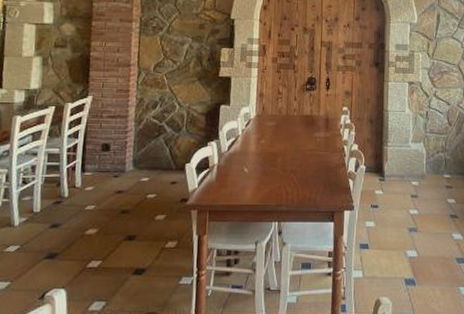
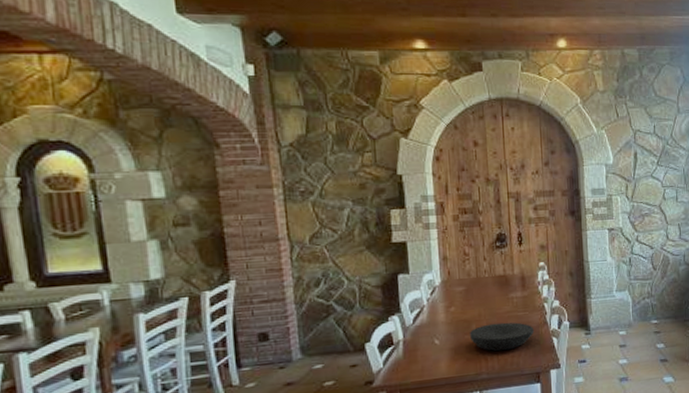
plate: none [274,159,333,186] -> present [469,322,535,351]

